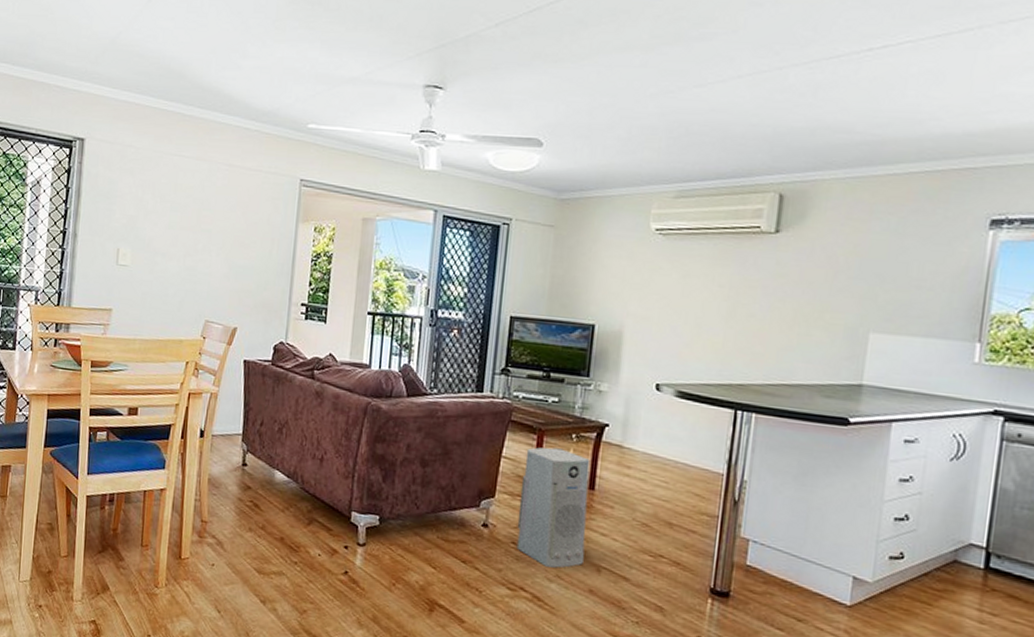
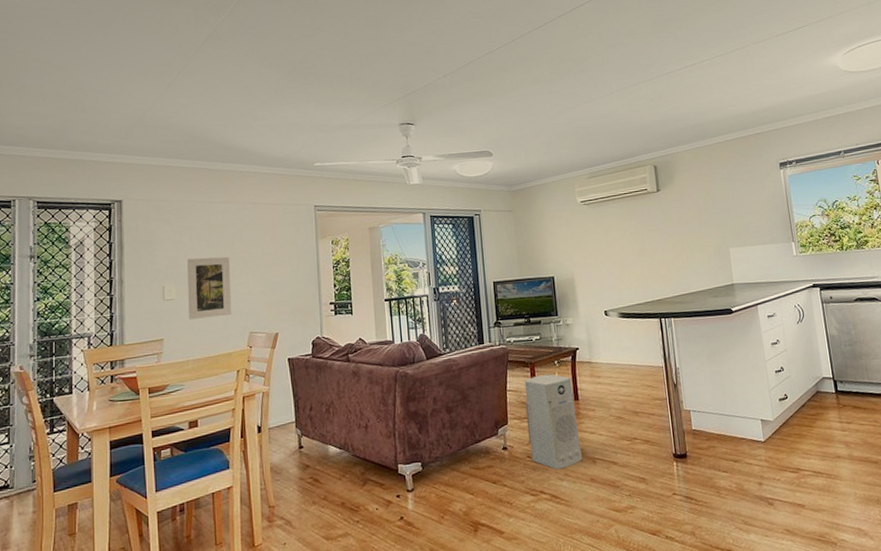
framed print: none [141,220,194,296] -> present [187,256,232,320]

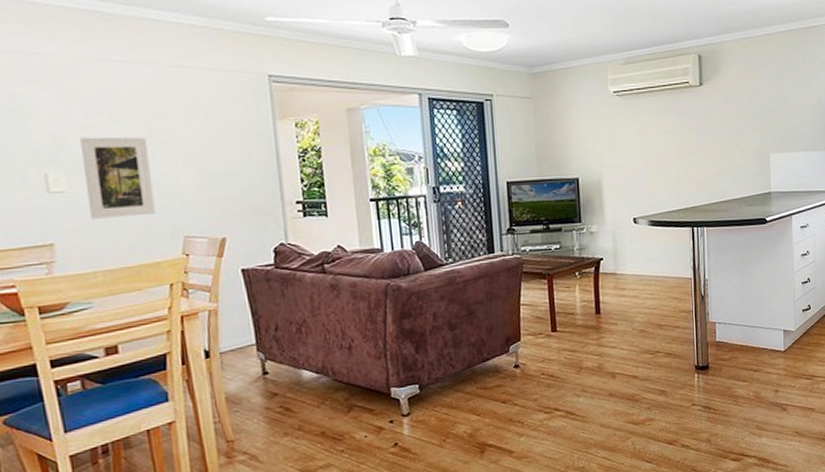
air purifier: present [524,374,582,469] -> none [540,286,601,386]

